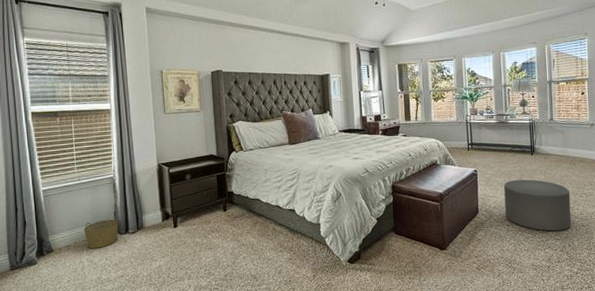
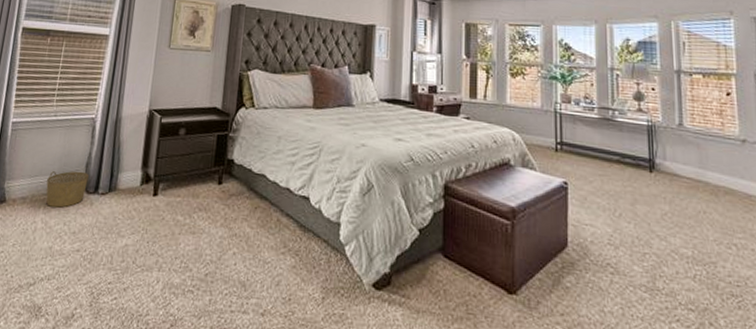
pouf: present [504,179,572,232] -> none [607,205,714,298]

